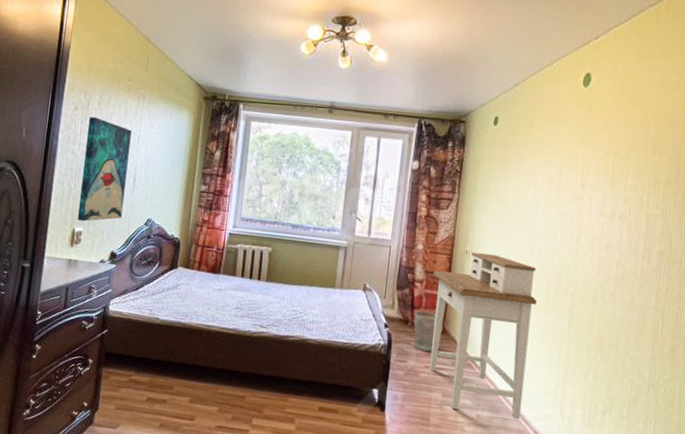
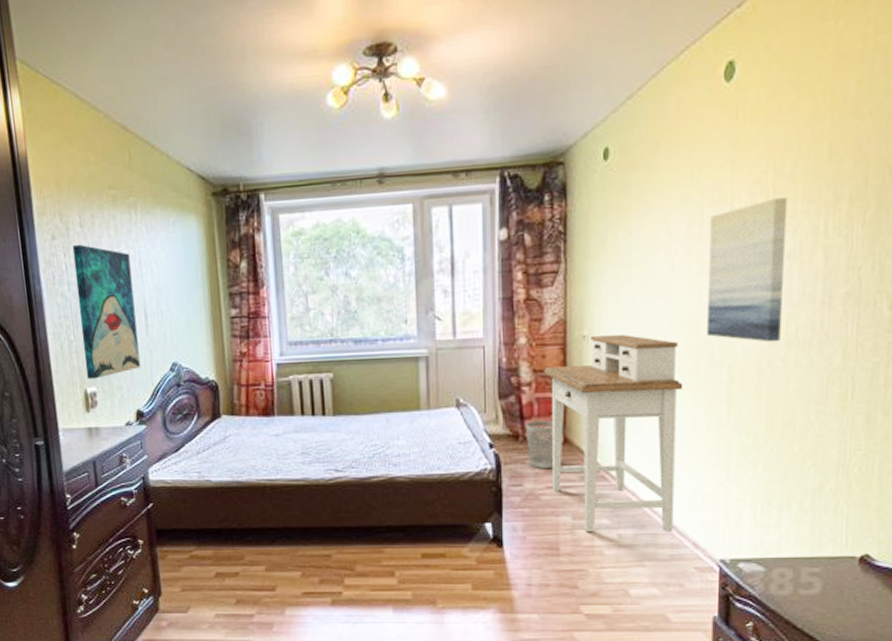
wall art: none [557,173,623,280] -> present [706,198,788,343]

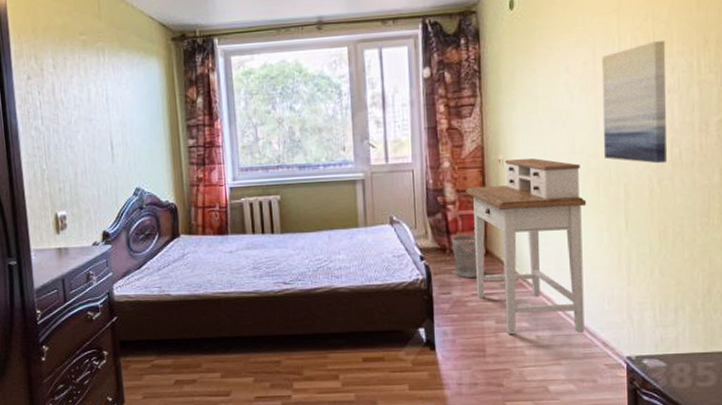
wall art: present [72,245,140,380] -> none [46,84,106,204]

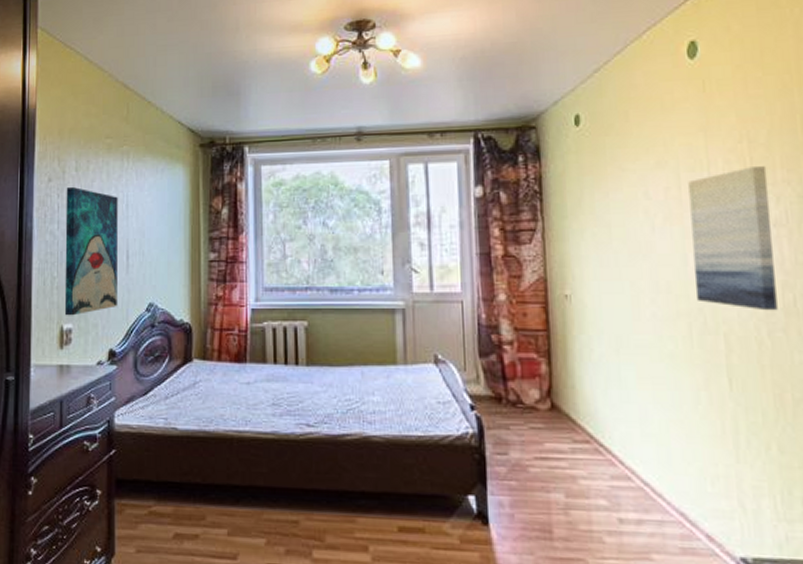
wall art: none [46,84,106,204] -> present [64,187,118,316]
wastebasket: present [451,235,478,278] -> none [508,383,542,436]
desk: present [466,158,587,335] -> none [526,296,682,520]

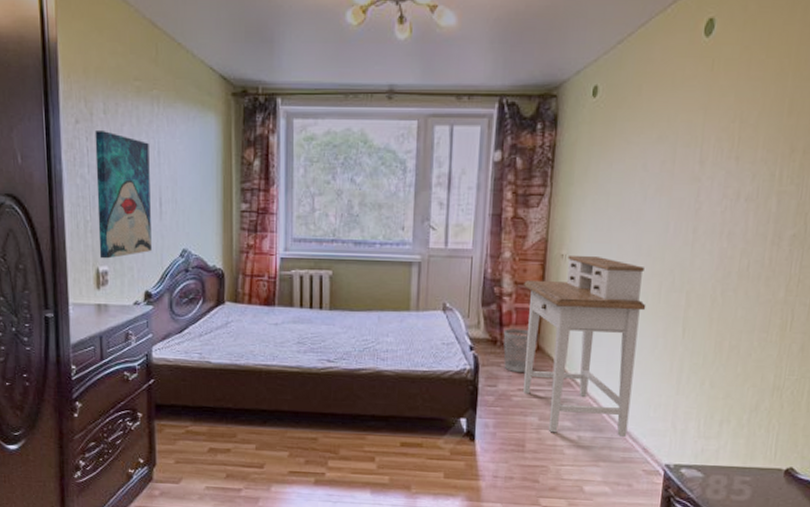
wastebasket: none [508,383,542,436] -> present [503,328,530,372]
desk: none [526,296,682,520] -> present [522,256,646,437]
wall art: present [688,166,778,311] -> none [669,146,751,274]

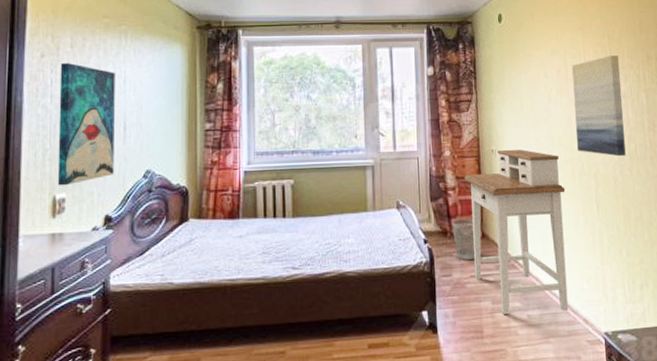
wall art: none [669,146,751,274] -> present [572,56,626,157]

